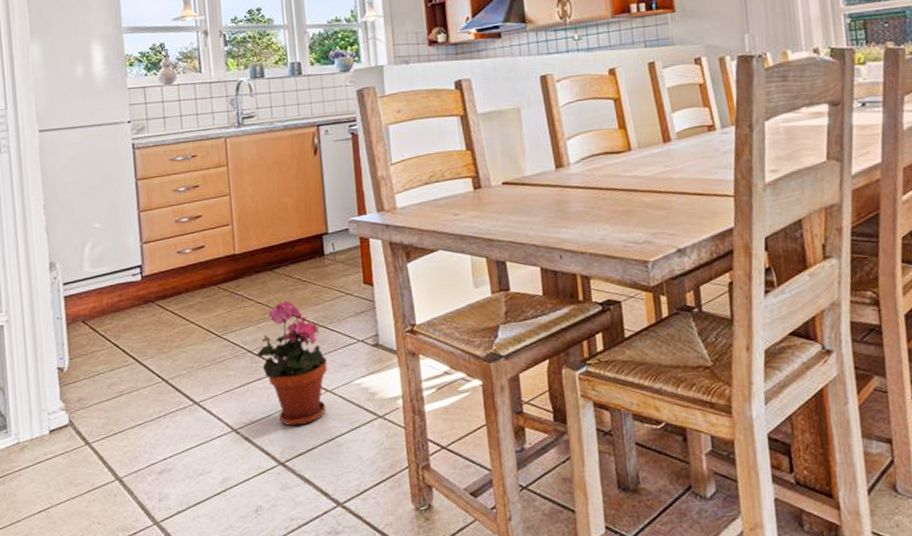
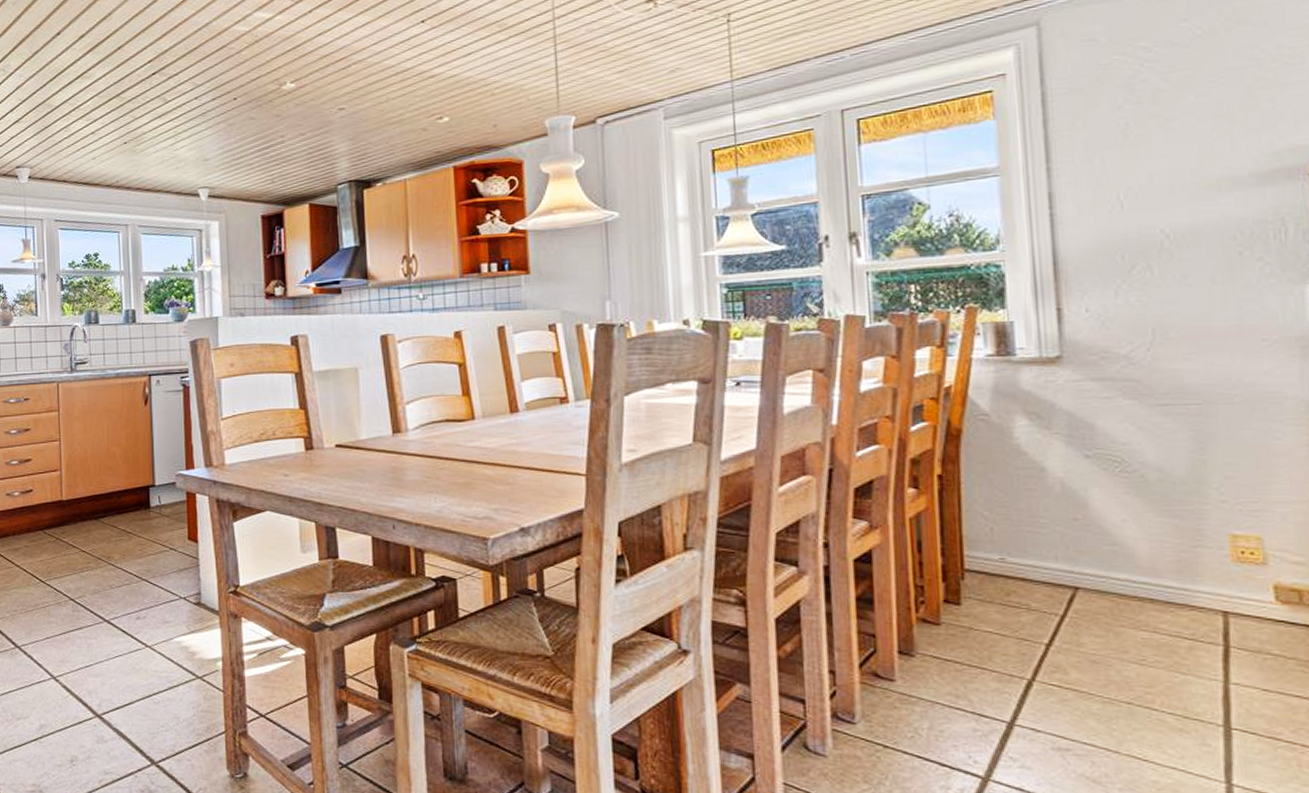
potted plant: present [256,301,328,426] -> none [78,551,148,679]

